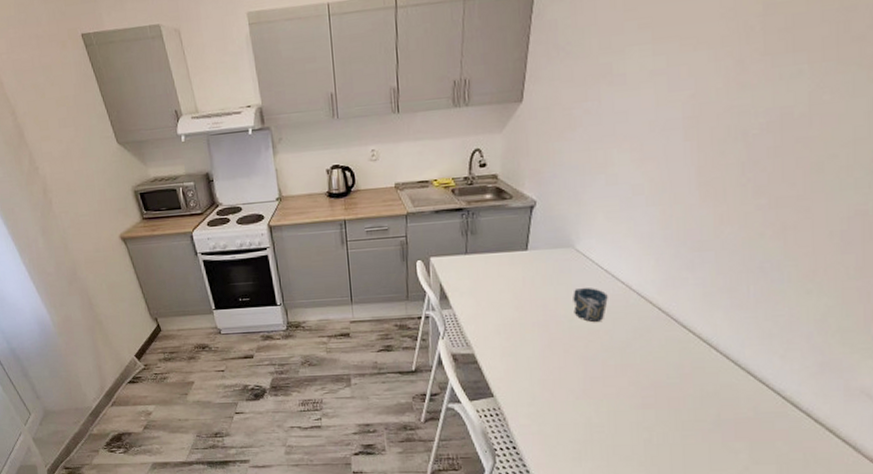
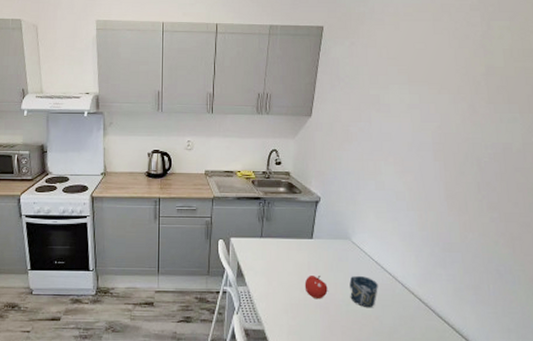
fruit: none [519,291,547,318] -> present [304,276,328,300]

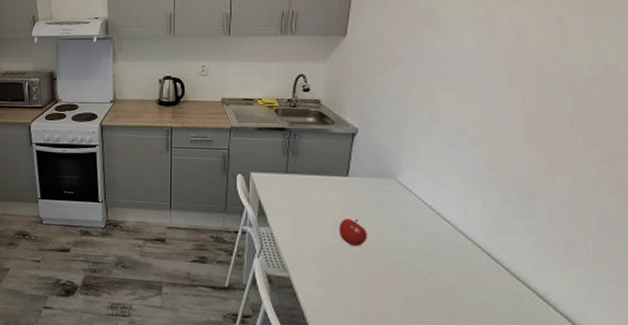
cup: present [349,275,378,307] -> none [395,221,432,260]

